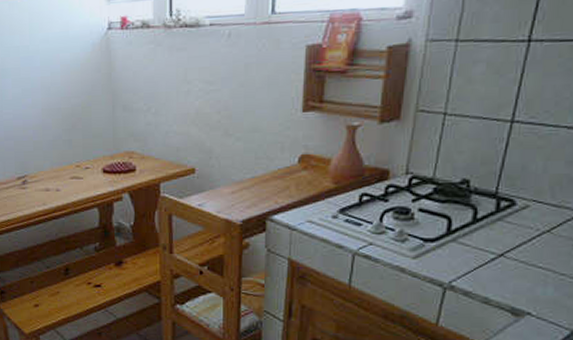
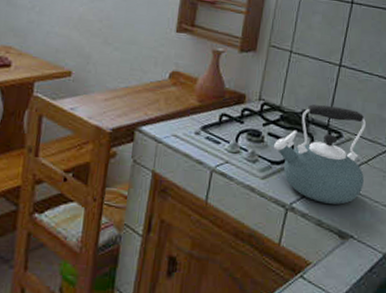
kettle: none [427,171,548,280] -> present [274,104,366,205]

